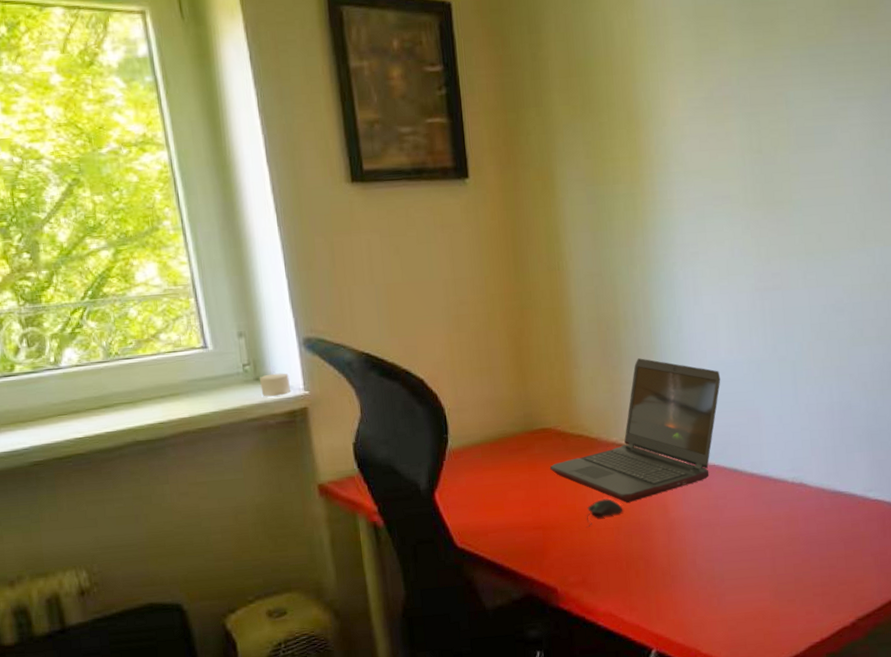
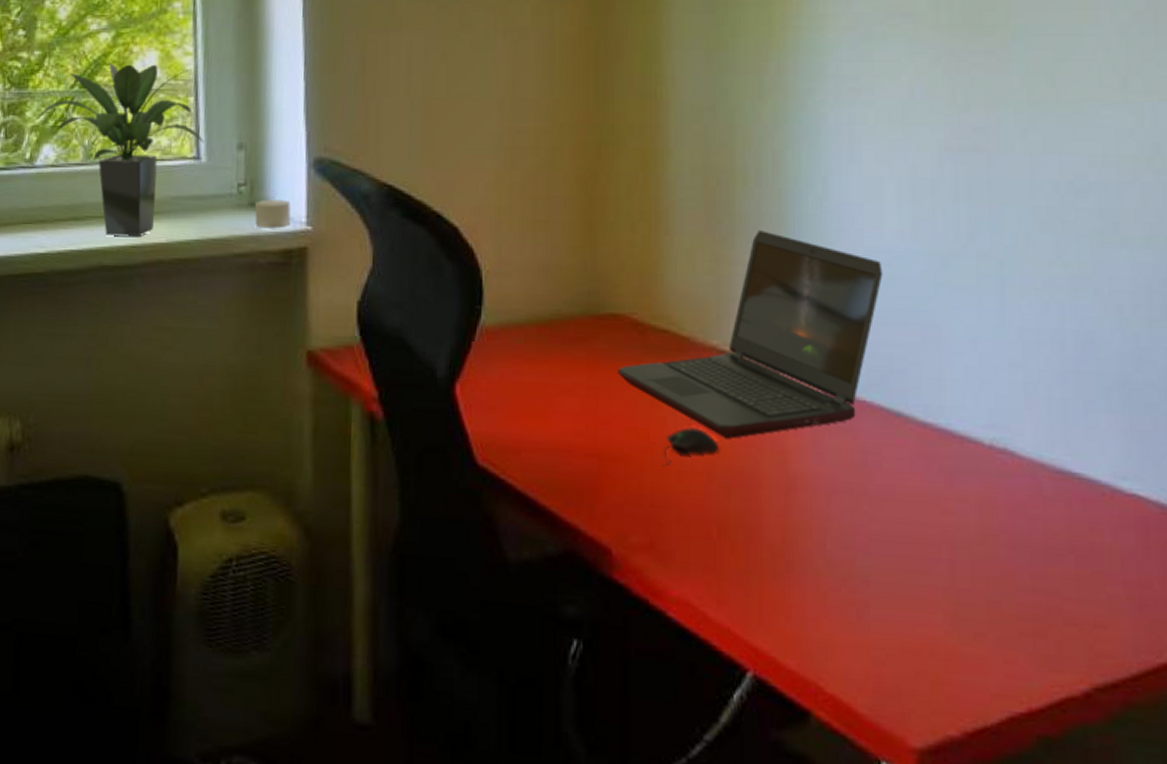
potted plant: none [54,273,209,417] -> present [35,63,204,238]

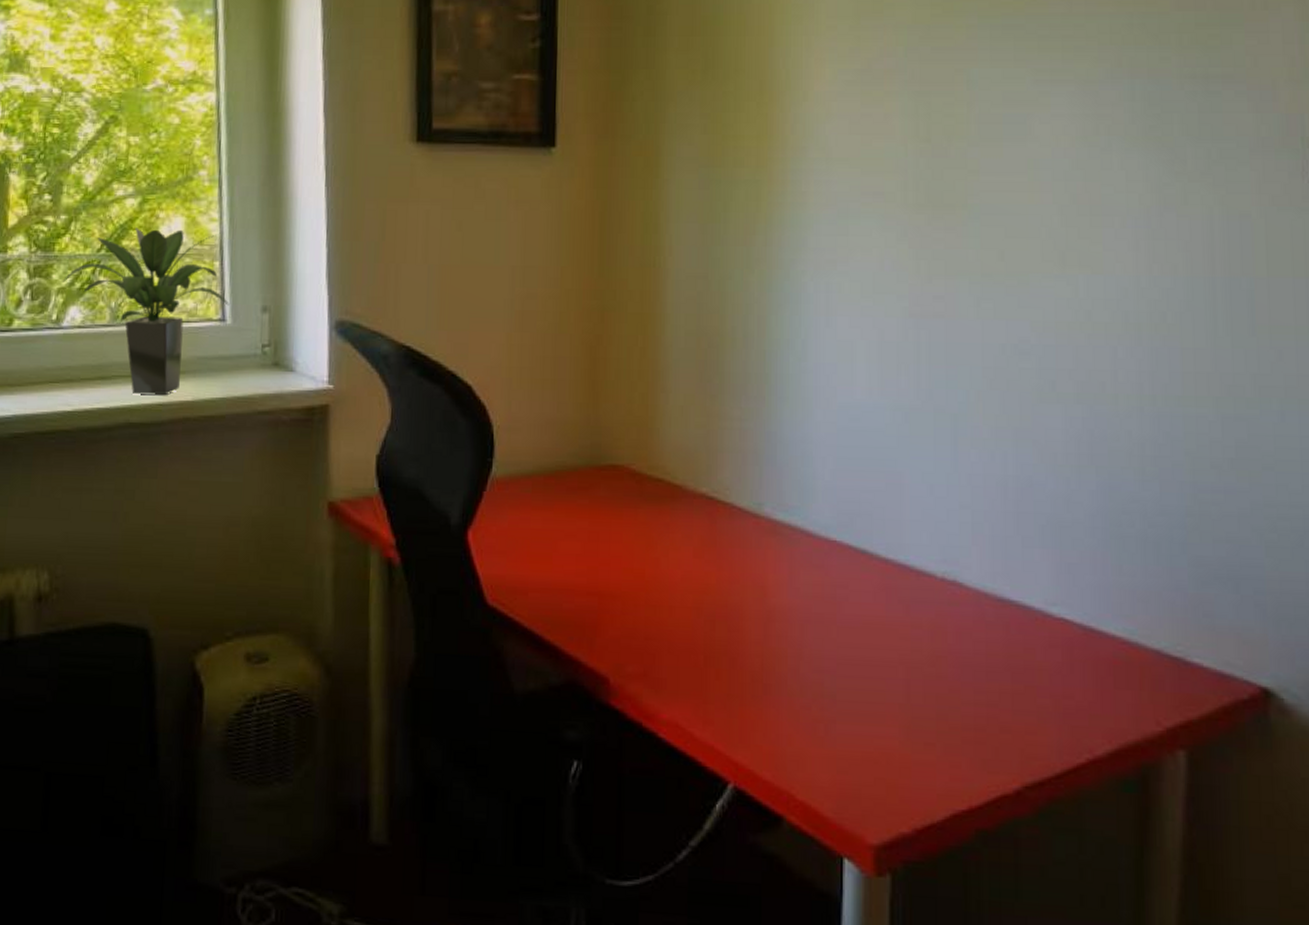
candle: present [255,196,291,229] -> none [278,357,313,387]
laptop computer: present [617,230,883,439] -> none [616,388,853,576]
computer mouse: present [661,427,718,467] -> none [655,567,706,603]

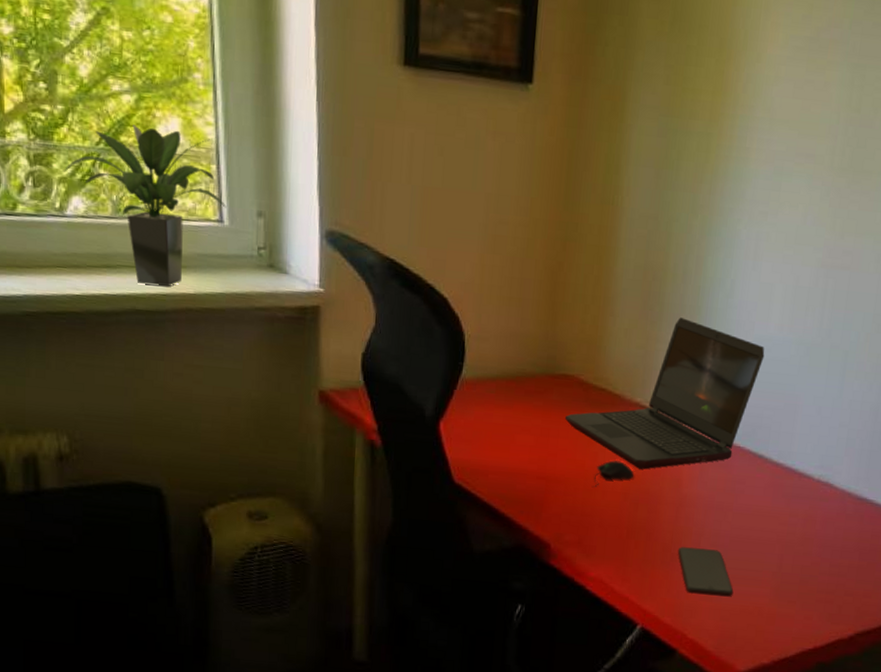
laptop computer: none [616,388,853,576] -> present [564,317,765,469]
computer mouse: none [655,567,706,603] -> present [592,460,634,488]
smartphone: none [771,675,850,740] -> present [677,547,734,597]

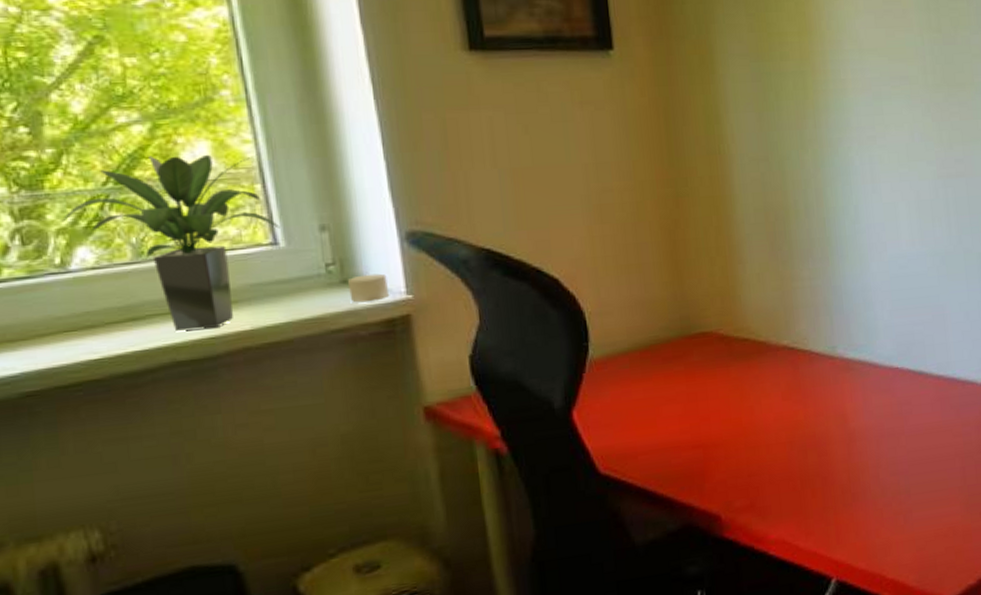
candle: none [273,260,306,289] -> present [348,272,390,303]
laptop computer: present [564,317,765,469] -> none [710,251,903,413]
computer mouse: present [592,460,634,488] -> none [753,409,796,444]
smartphone: present [677,547,734,597] -> none [857,478,924,531]

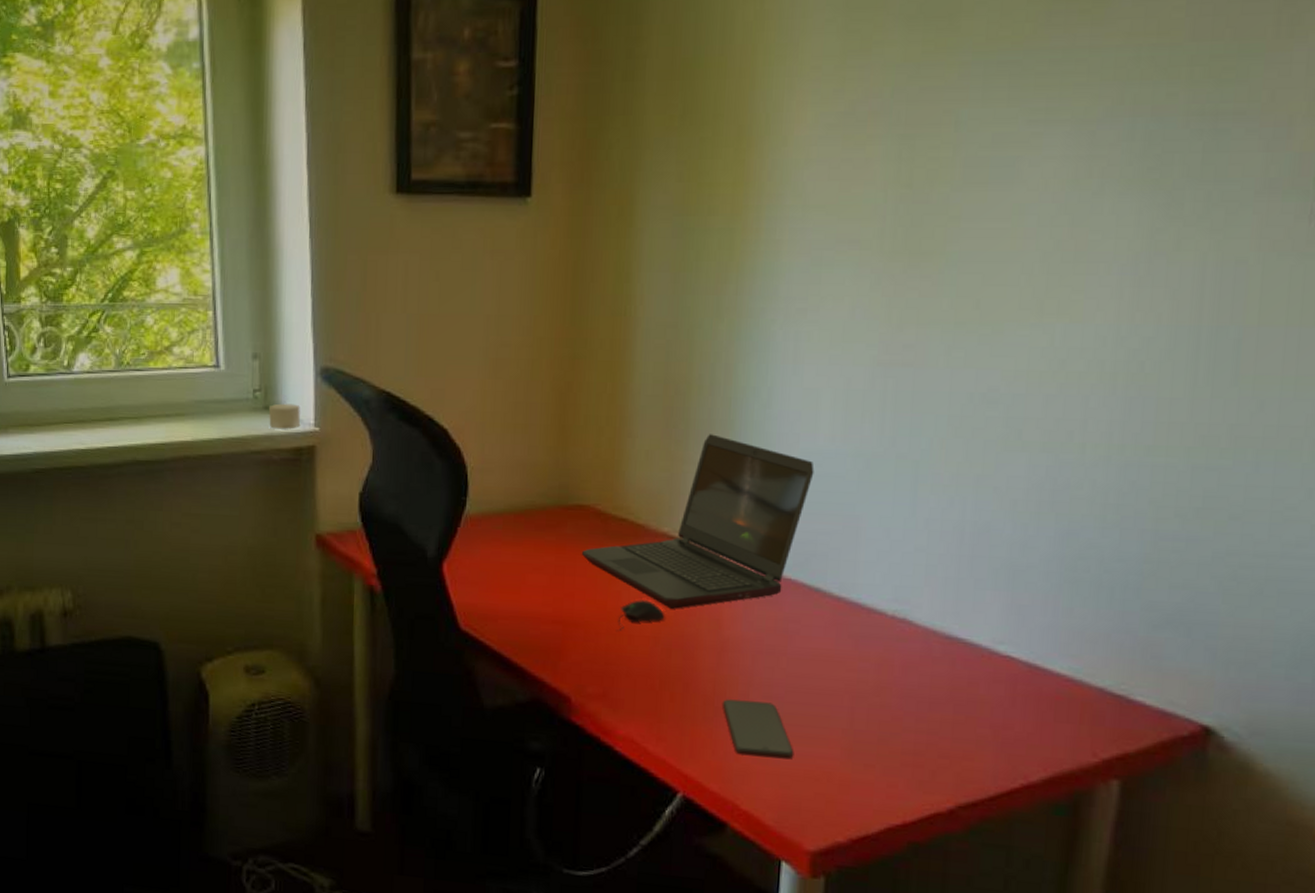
potted plant: present [61,154,280,331] -> none [71,279,223,436]
laptop computer: none [710,251,903,413] -> present [581,434,815,609]
computer mouse: none [753,409,796,444] -> present [616,600,664,632]
smartphone: none [857,478,924,531] -> present [721,699,794,759]

